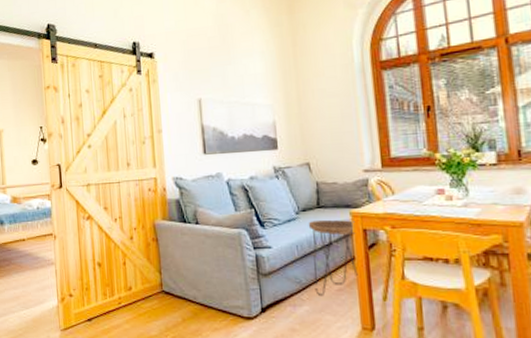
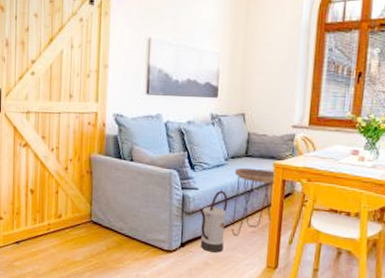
watering can: none [276,246,310,316] -> present [200,190,228,253]

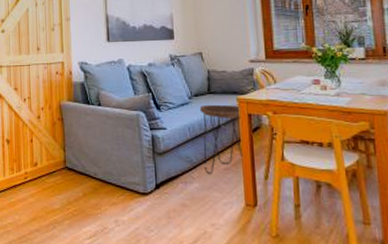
watering can: present [200,190,228,253] -> none [170,128,199,193]

